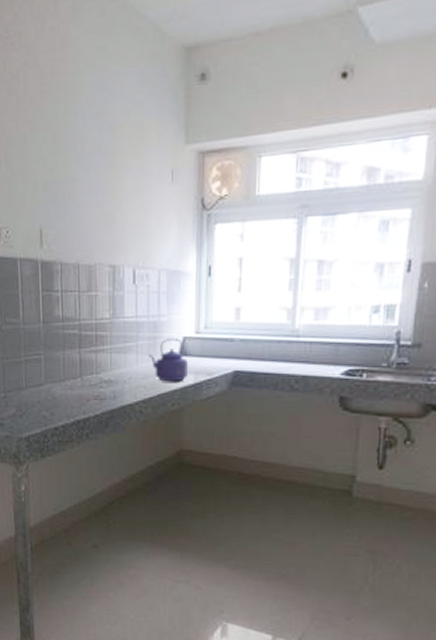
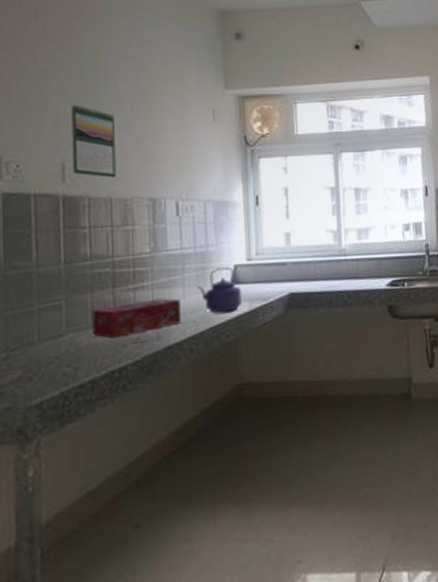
calendar: none [46,169,83,245] -> present [71,104,116,179]
tissue box: none [63,362,134,393] -> present [92,298,181,339]

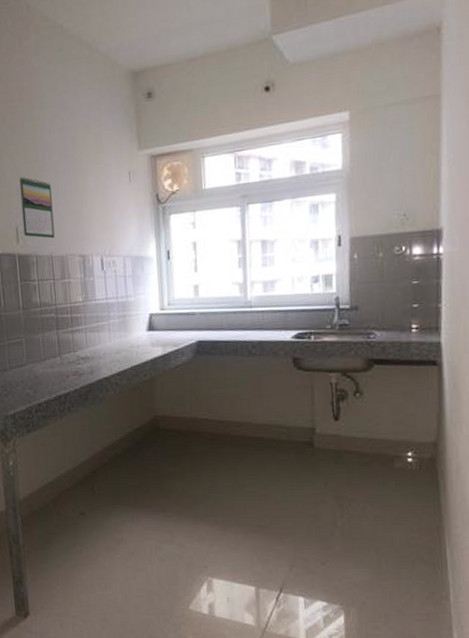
tissue box: present [92,298,181,339] -> none [43,340,108,370]
kettle: present [197,267,243,313] -> none [120,315,157,355]

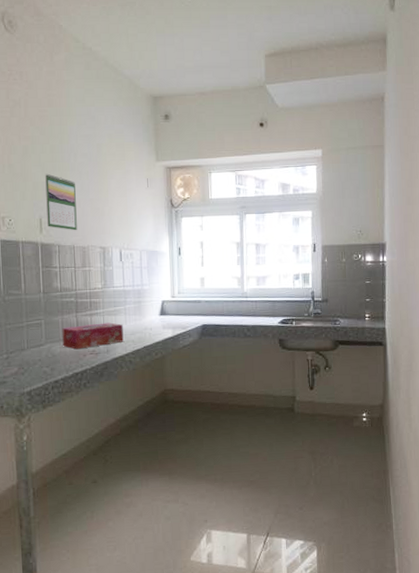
tissue box: none [43,340,108,370] -> present [62,322,124,350]

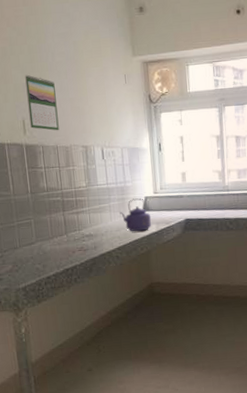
tissue box: present [62,322,124,350] -> none [51,220,110,247]
kettle: none [135,302,168,336] -> present [120,198,152,232]

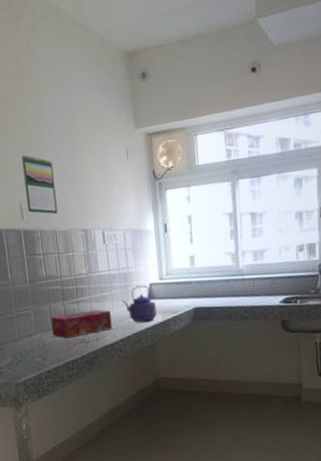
tissue box: none [51,220,110,247] -> present [50,309,112,339]

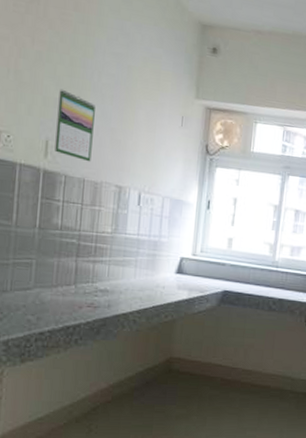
tissue box: present [50,309,112,339] -> none [55,272,131,300]
kettle: present [122,285,158,322] -> none [147,257,184,296]

